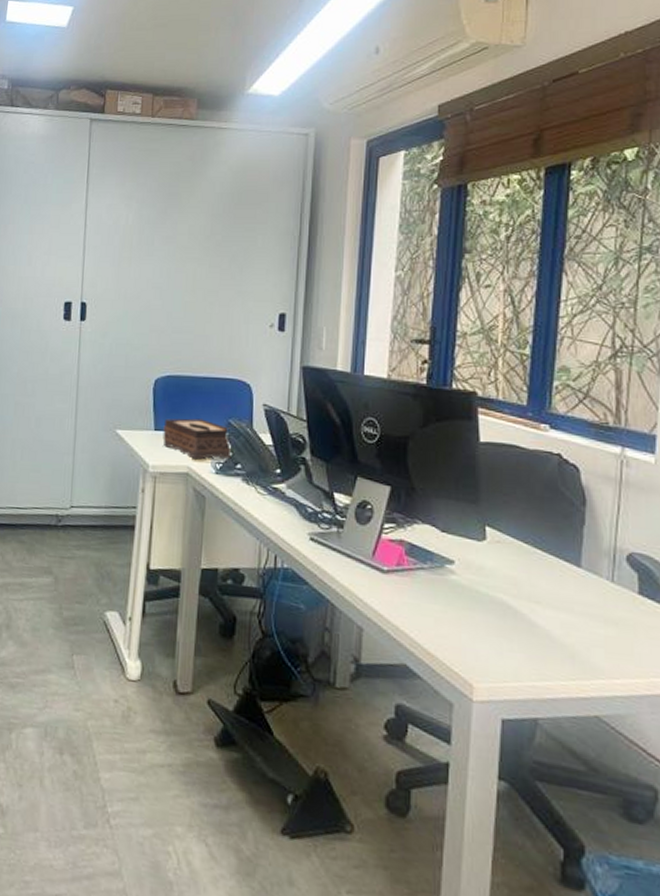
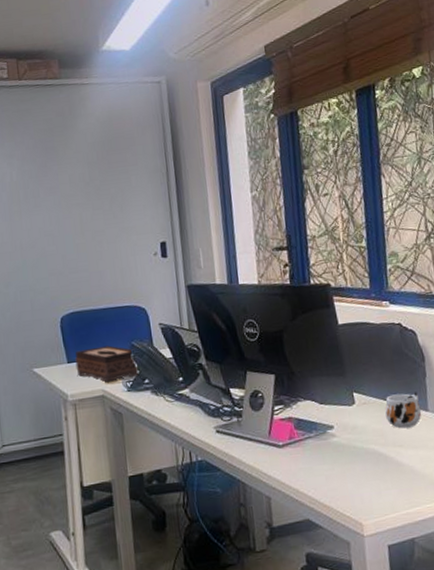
mug: none [524,538,572,583] -> present [385,392,422,429]

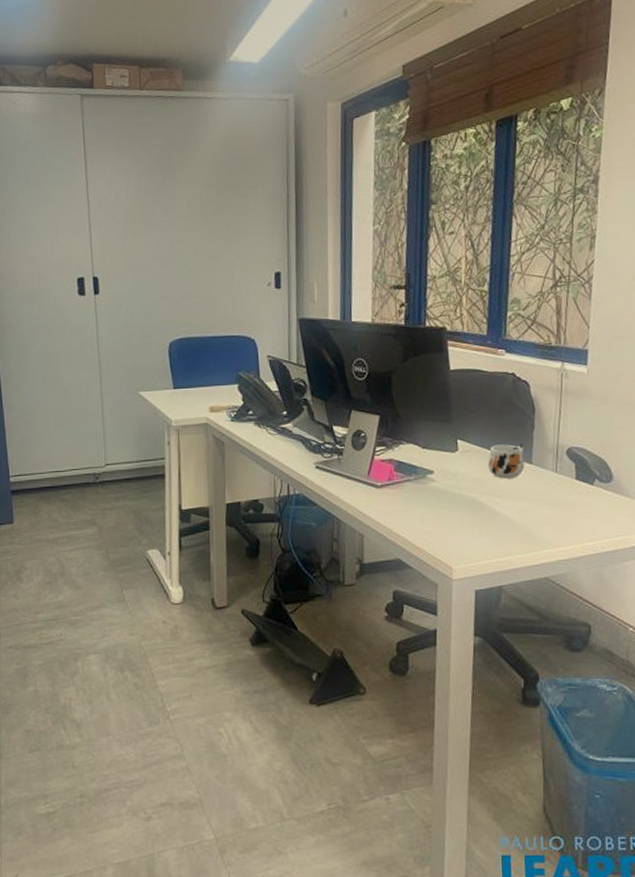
tissue box: present [75,345,139,382] -> none [181,374,244,411]

